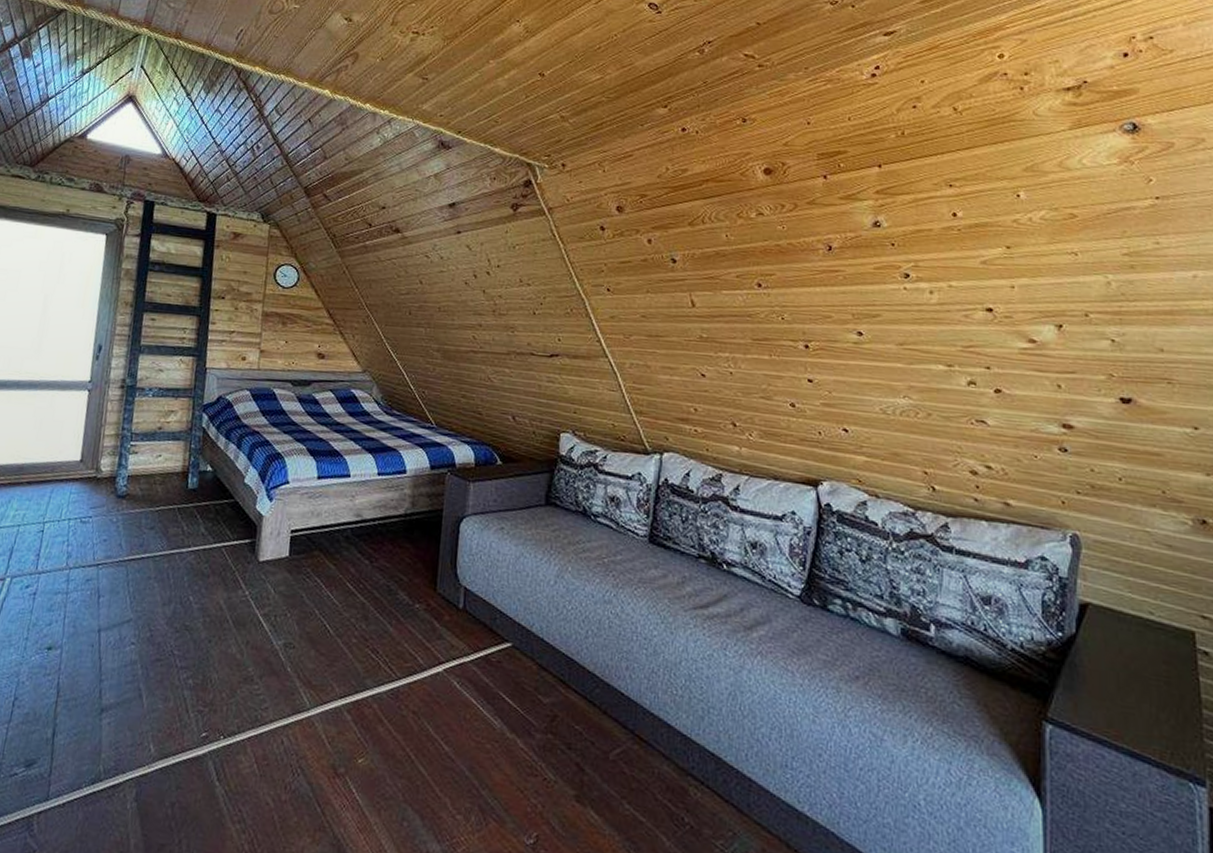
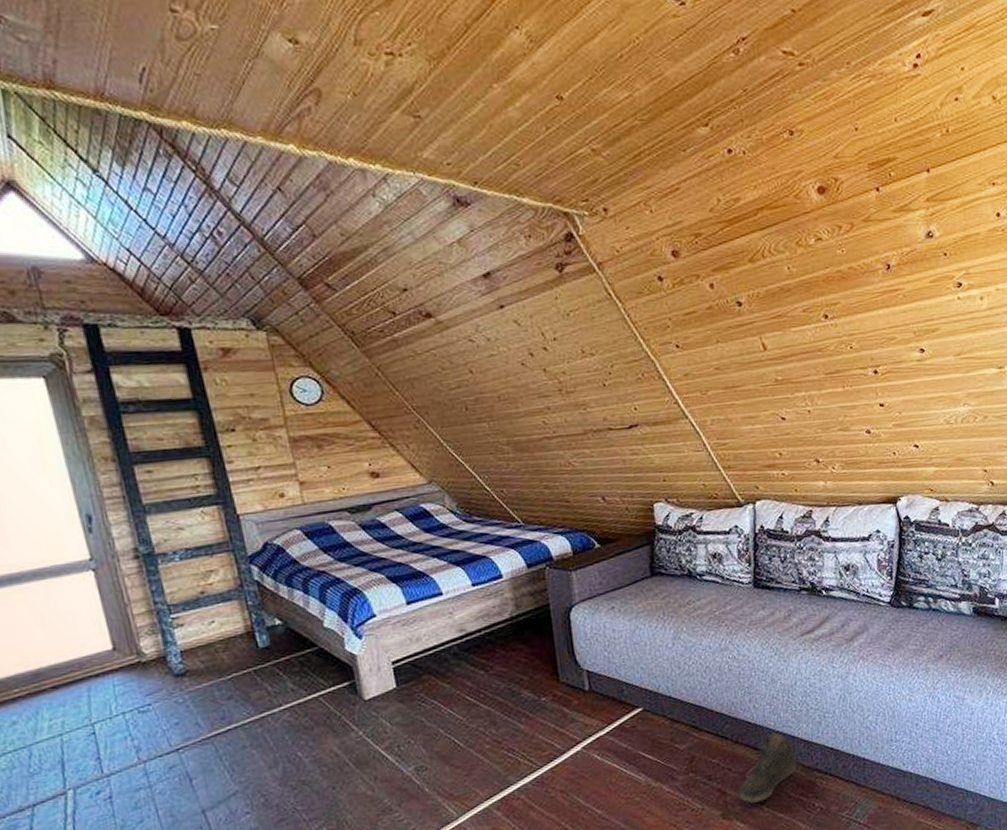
sneaker: none [598,712,671,795] -> present [739,731,798,803]

